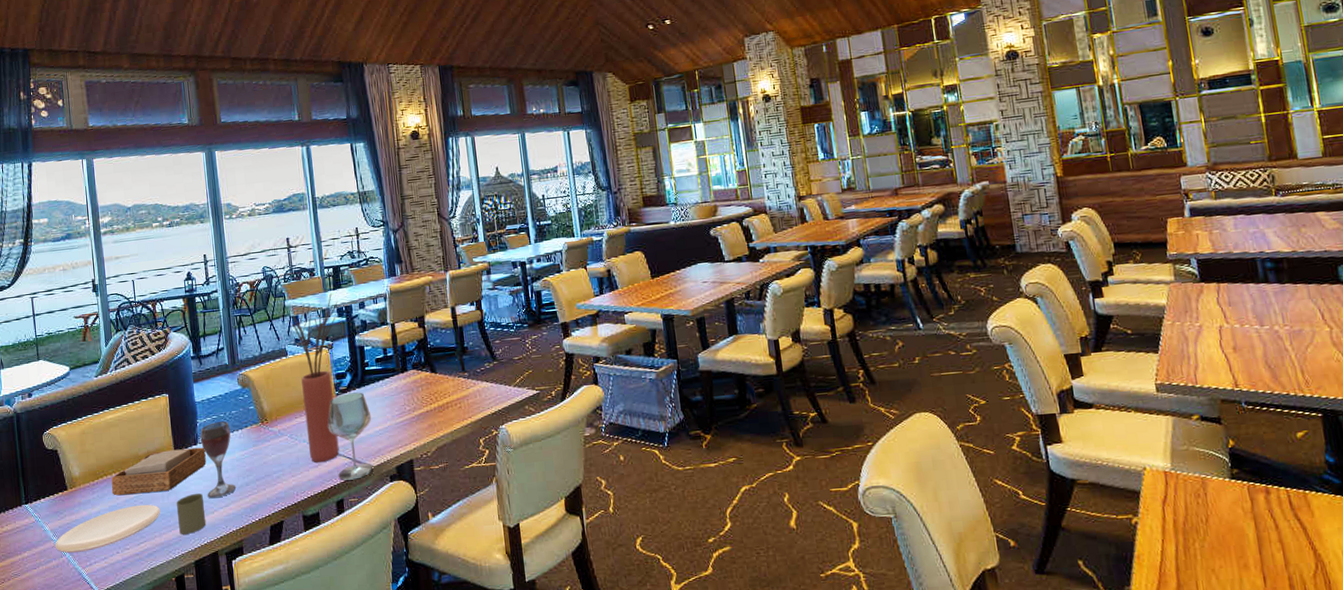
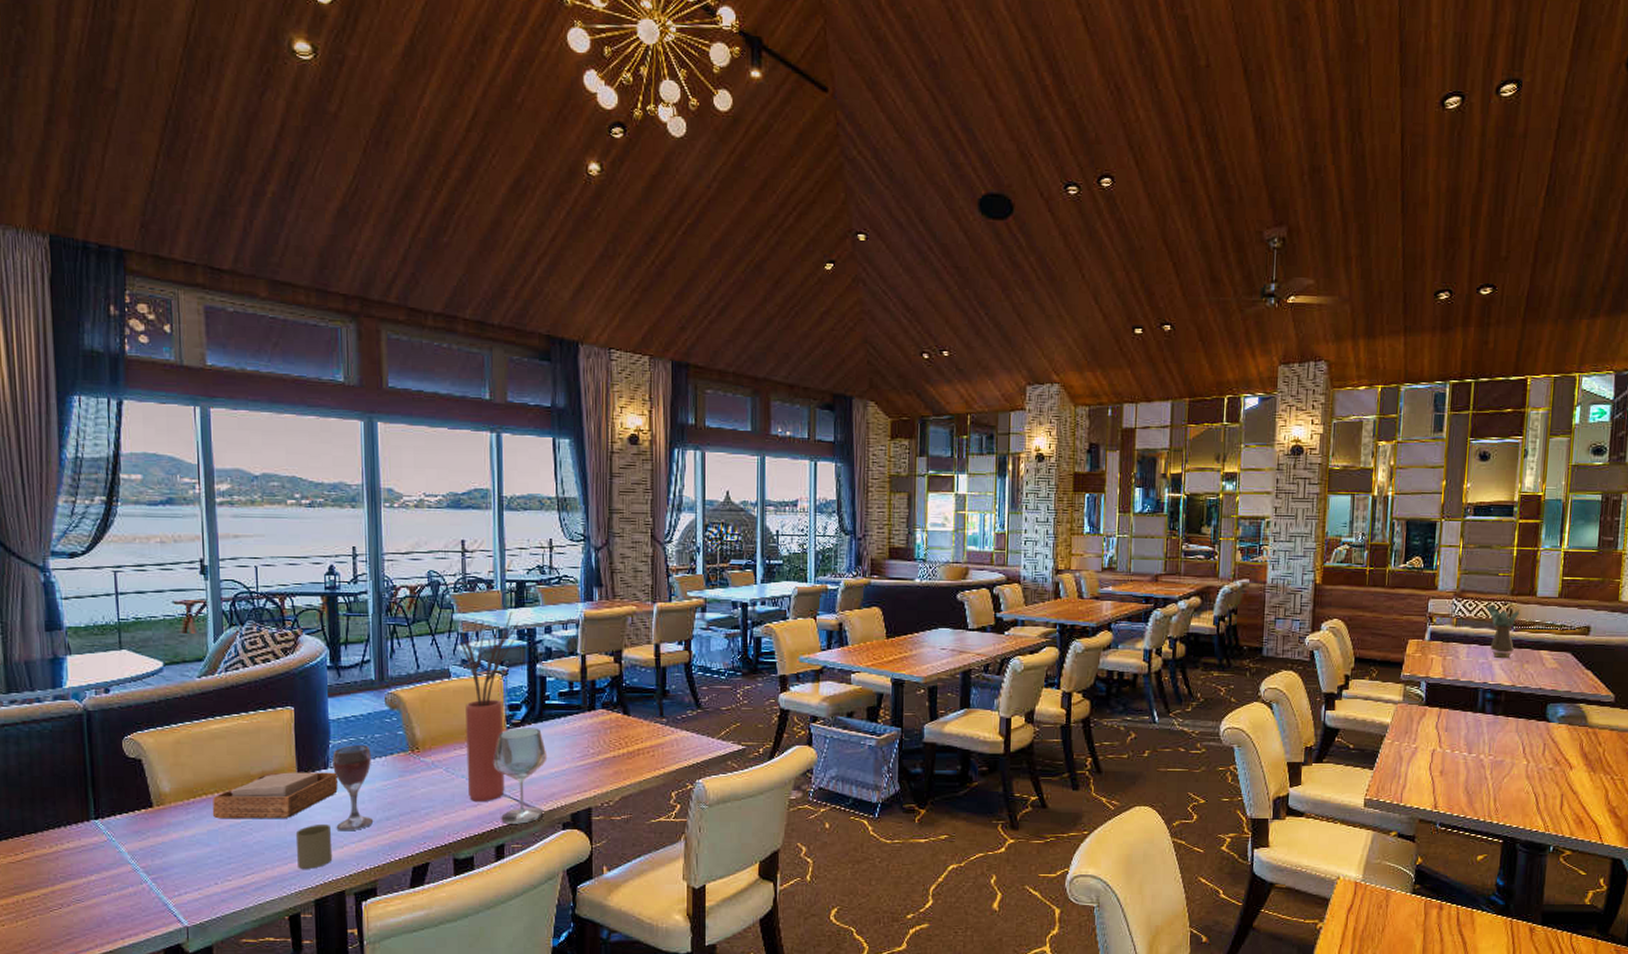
plate: present [55,504,161,554] -> none [133,831,276,881]
vase: none [1244,172,1286,226] -> present [1486,603,1520,659]

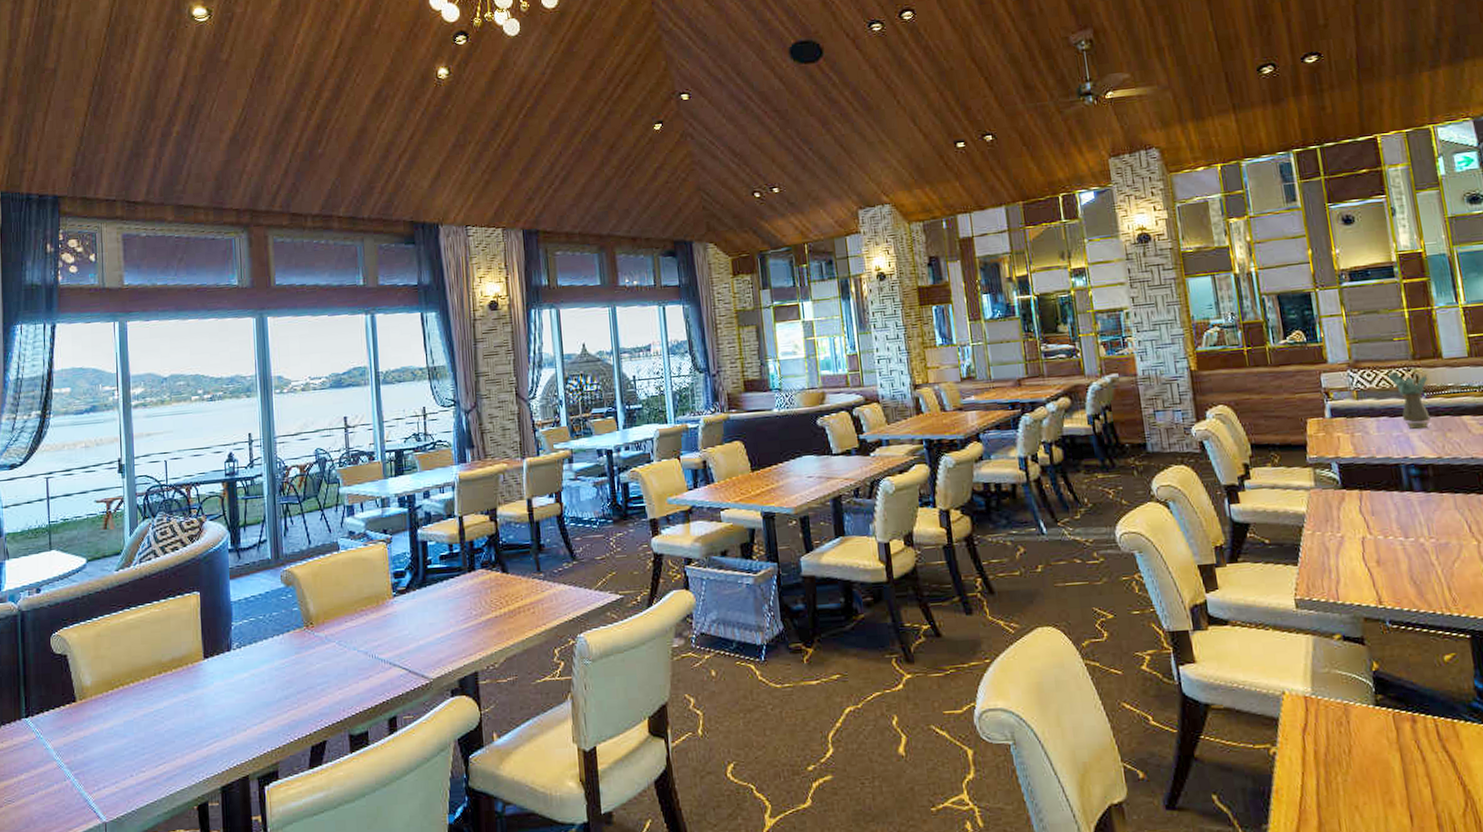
napkin holder: present [212,772,338,819] -> none [128,654,240,710]
cup: present [295,823,333,869] -> none [202,707,237,755]
cup: present [332,745,374,832] -> none [235,624,274,714]
vase: present [460,611,519,801] -> none [347,480,400,673]
wine glass: present [493,728,548,824] -> none [382,593,433,695]

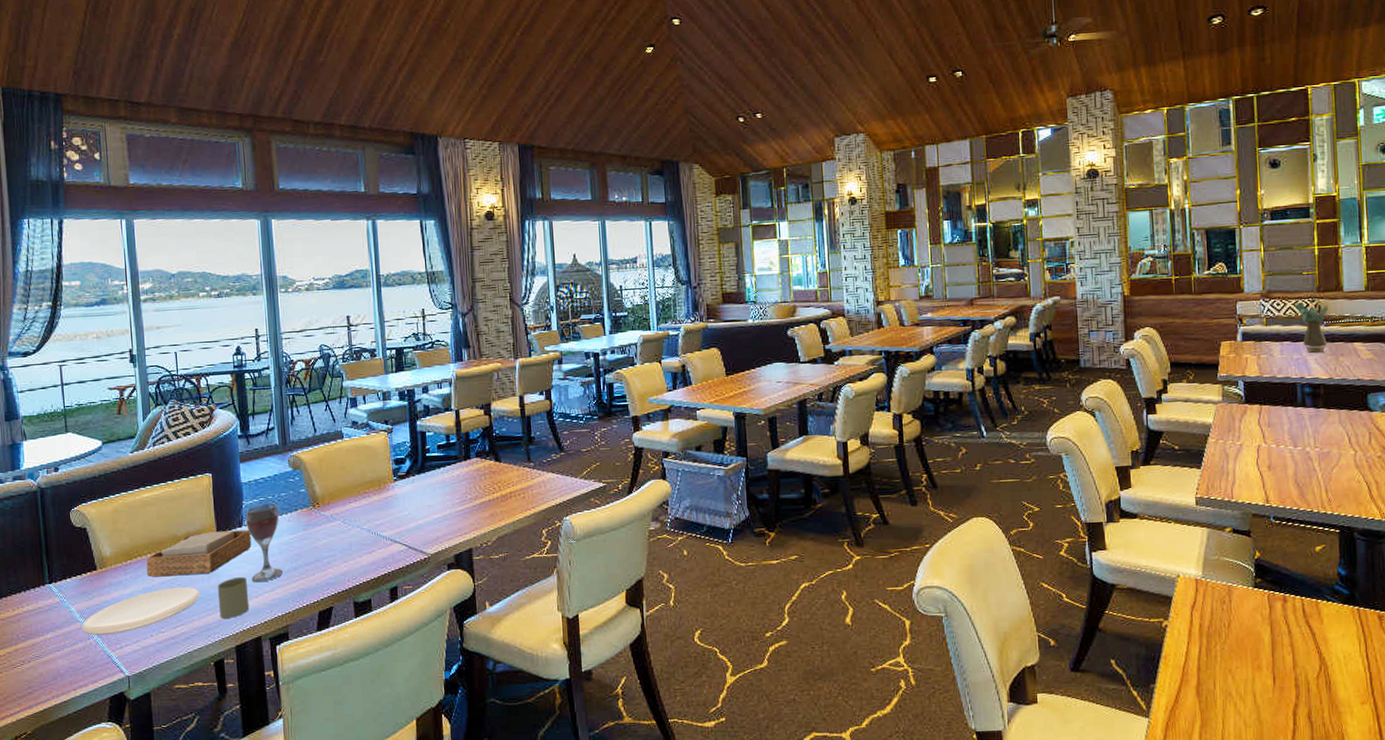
plate: none [58,719,185,777] -> present [81,586,201,636]
napkin holder: none [128,654,240,710] -> present [146,530,252,578]
cup: none [202,707,237,755] -> present [217,576,250,619]
cup: none [235,624,274,714] -> present [246,504,284,583]

